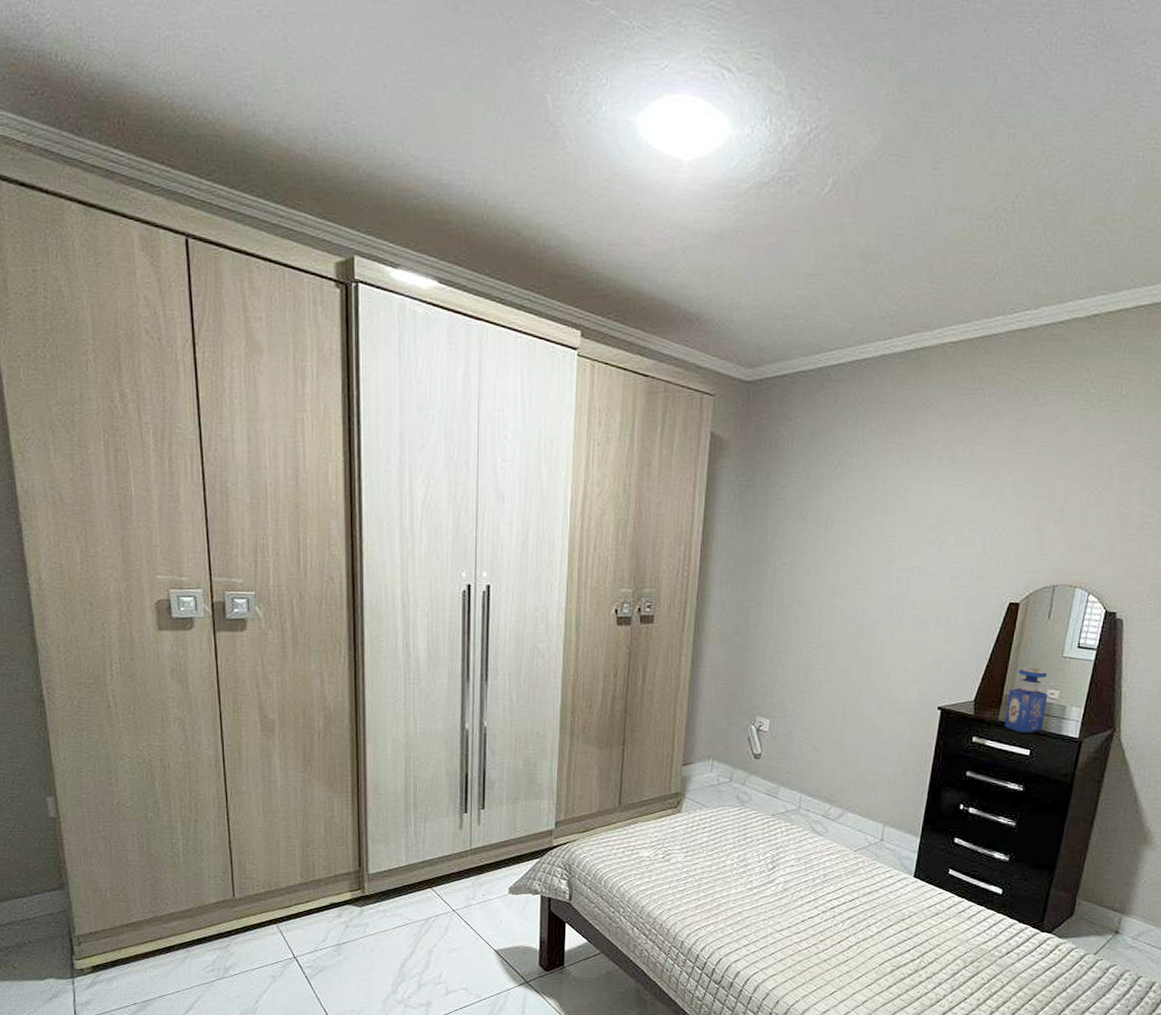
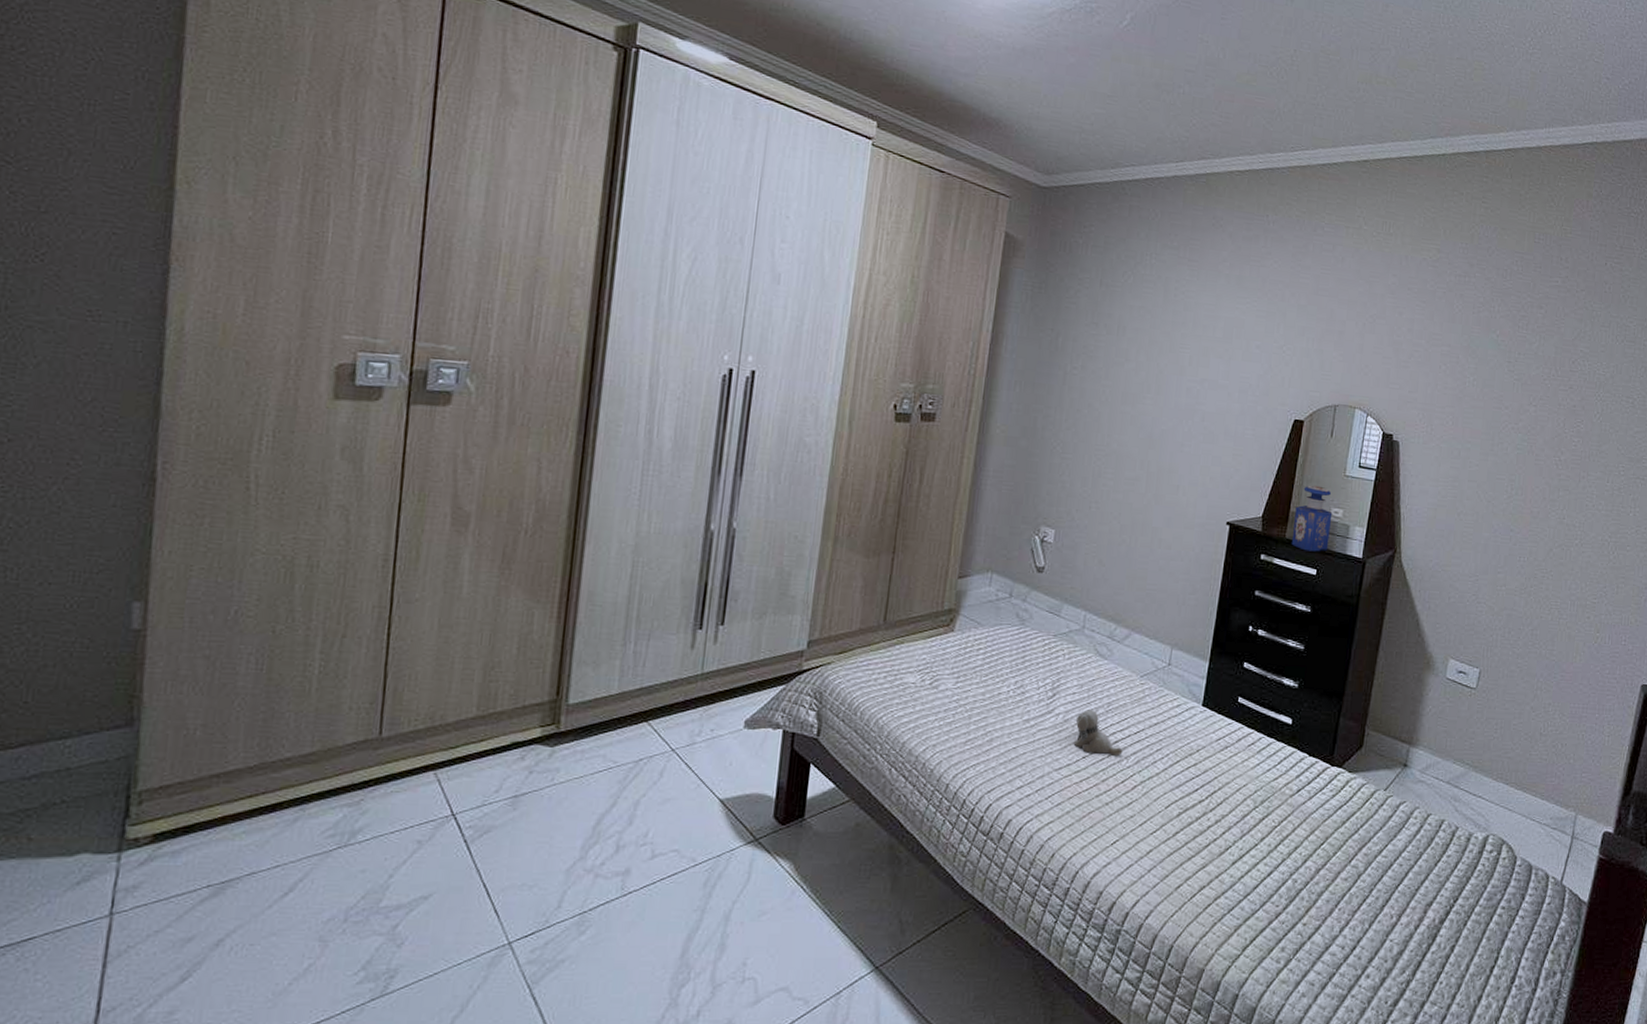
plush toy: none [794,880,839,920] -> present [1074,710,1123,756]

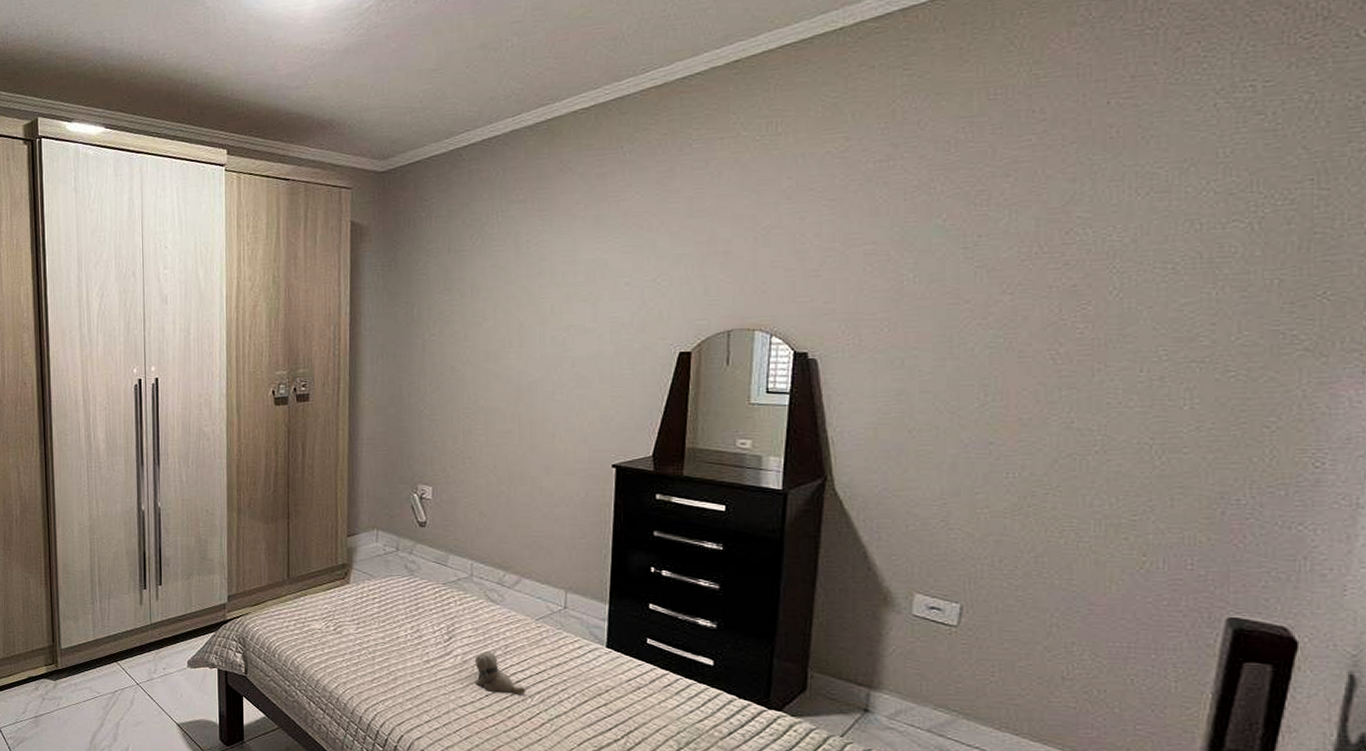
perfume bottle: present [1291,485,1333,552] -> none [690,417,739,487]

